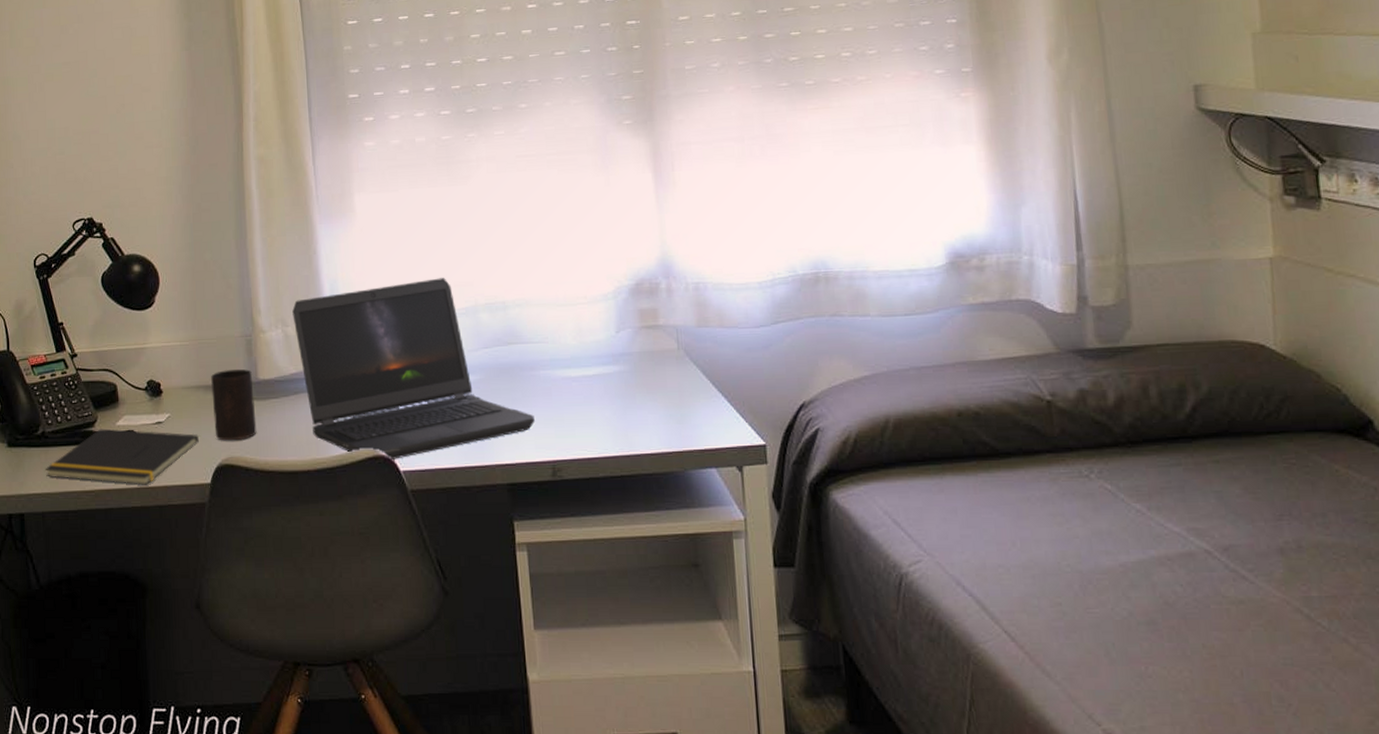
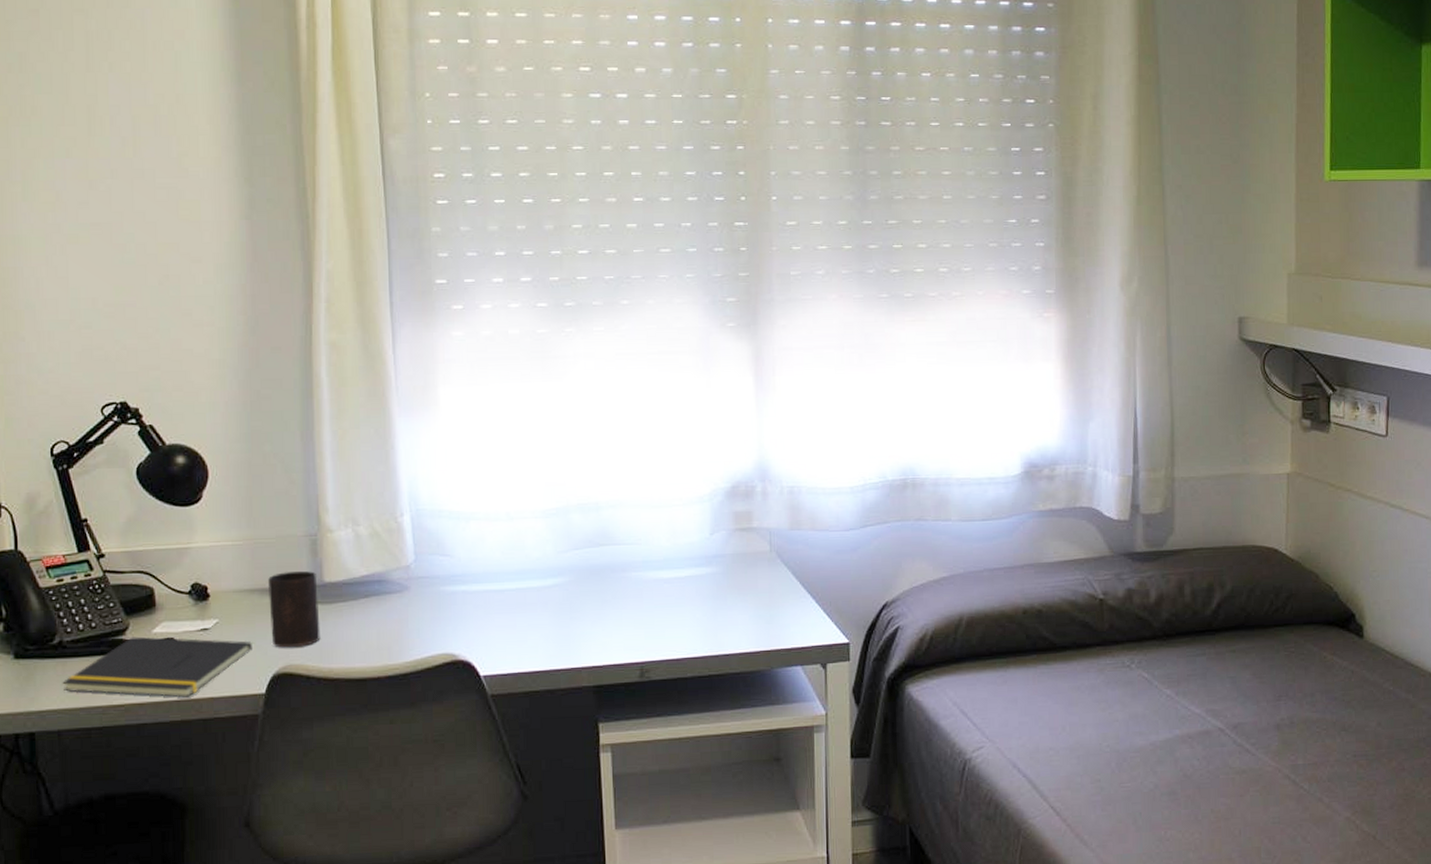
laptop computer: present [292,278,535,464] -> none [365,477,624,669]

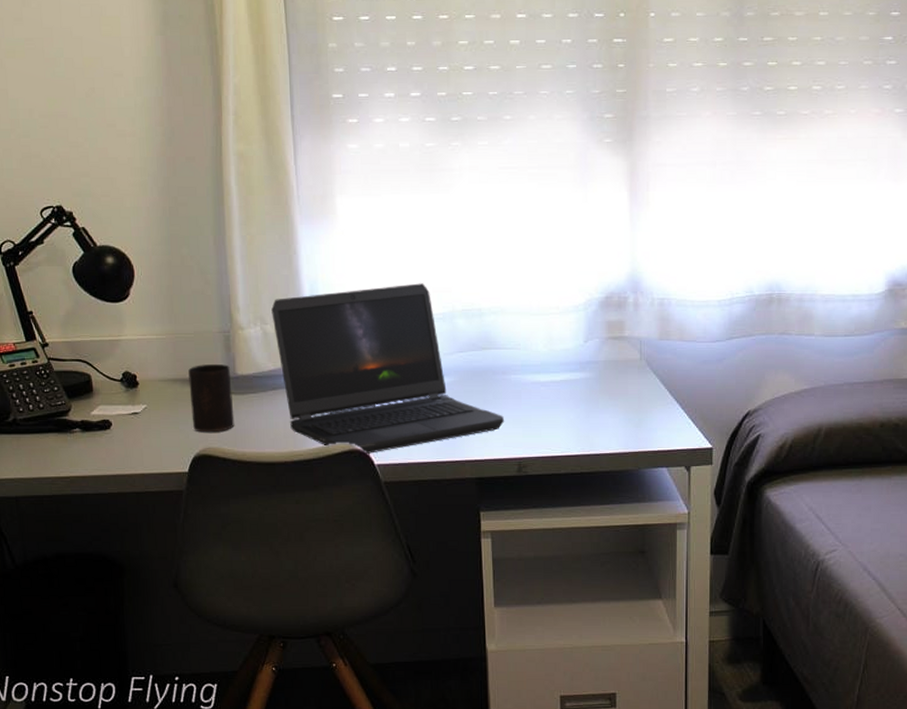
notepad: present [62,636,252,698] -> none [17,417,176,473]
laptop computer: none [365,477,624,669] -> present [271,283,504,457]

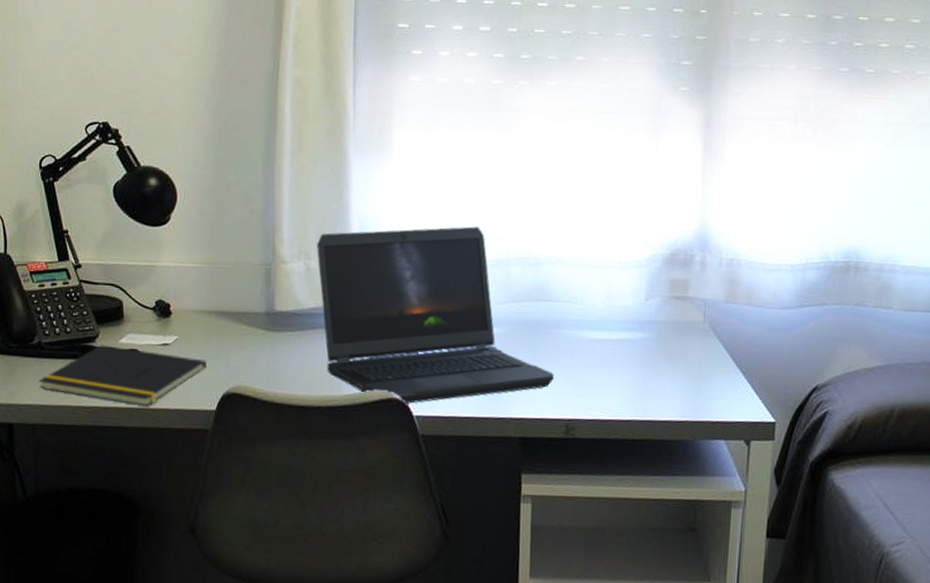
notepad: none [17,417,176,473] -> present [39,344,207,406]
cup: present [188,364,235,433] -> none [224,297,270,370]

